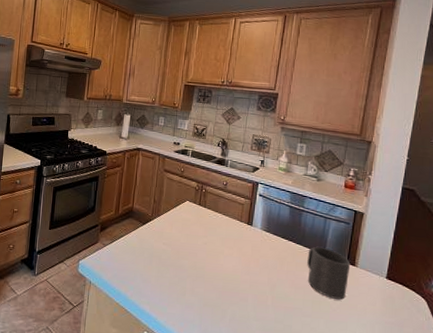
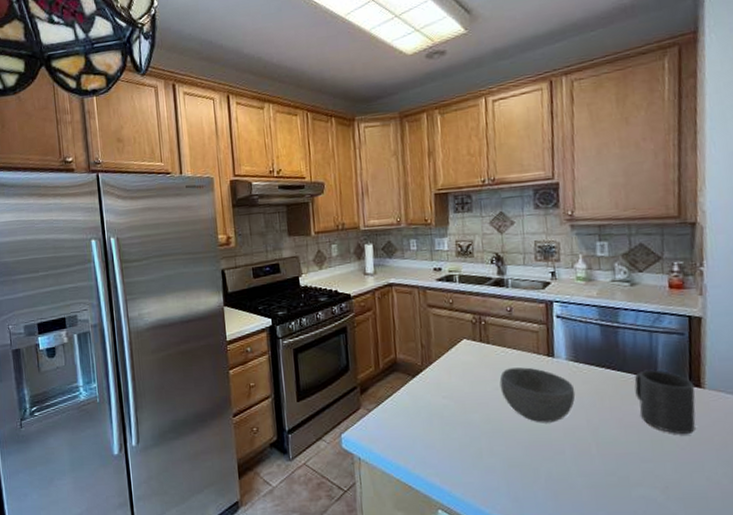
bowl: none [208,229,263,276] -> present [499,367,576,423]

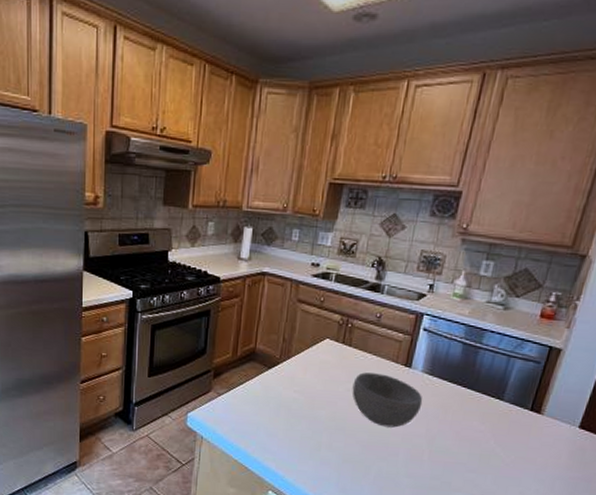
mug: present [634,370,696,434] -> none [476,392,535,453]

